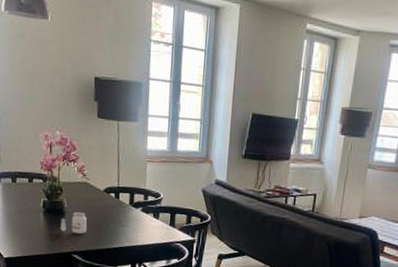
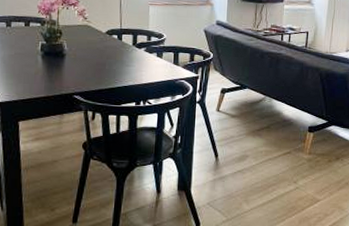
candle: present [60,211,87,235] -> none [60,53,89,76]

